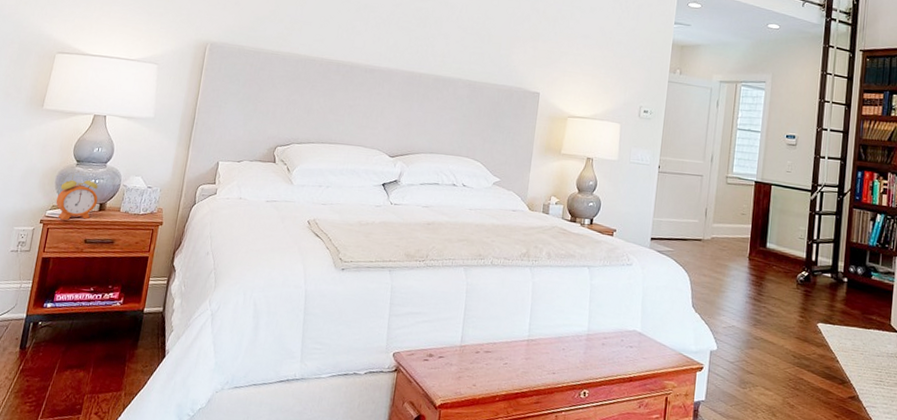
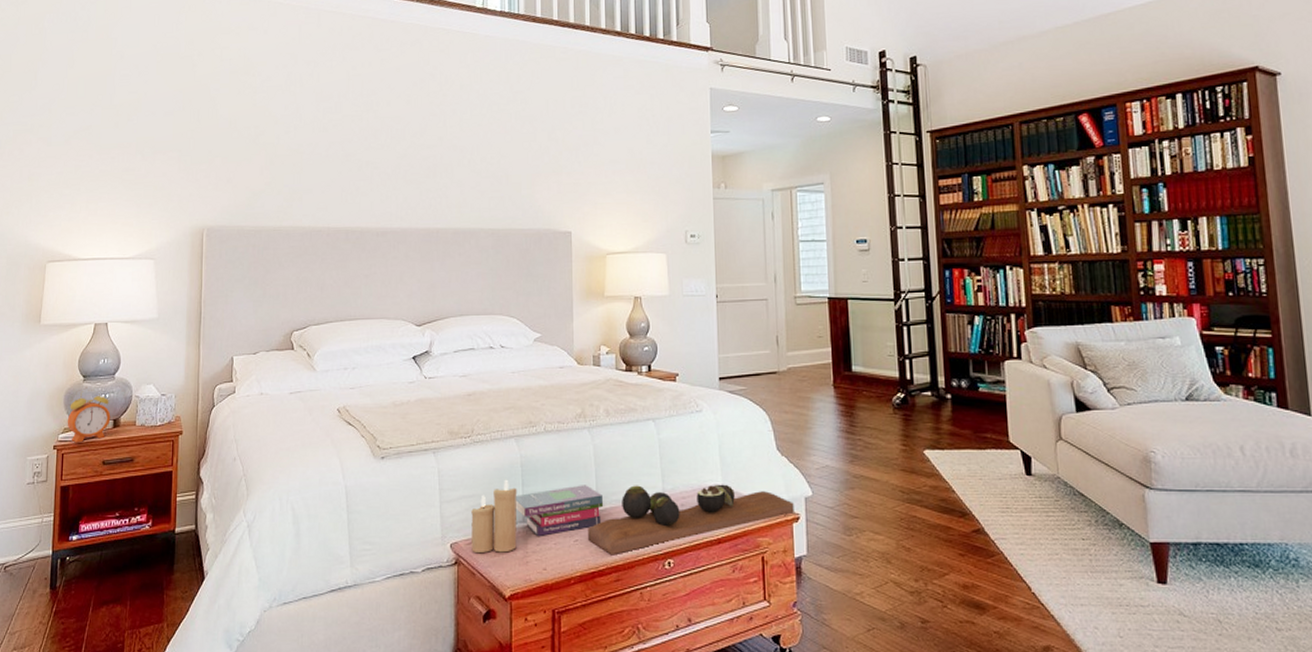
candle: none [411,302,460,367] -> present [471,479,517,554]
books: none [455,315,535,356] -> present [515,485,604,536]
decorative tray: none [516,321,700,381] -> present [588,484,794,556]

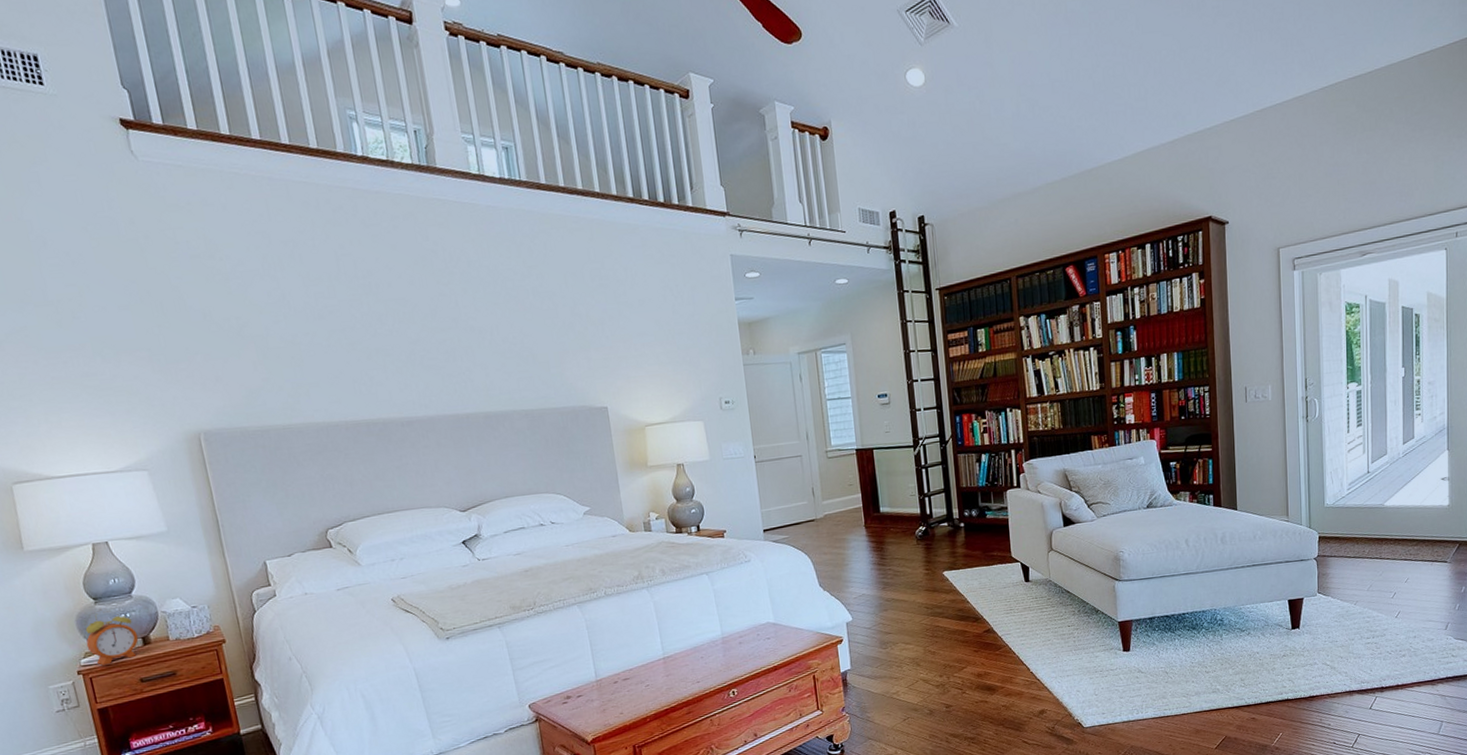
candle: present [471,479,517,554] -> none [544,642,593,710]
books: present [515,485,604,536] -> none [585,637,669,687]
decorative tray: present [588,484,794,556] -> none [657,620,838,693]

